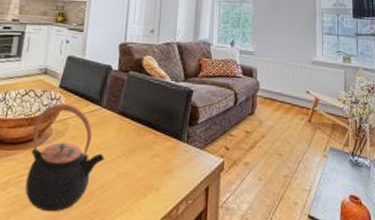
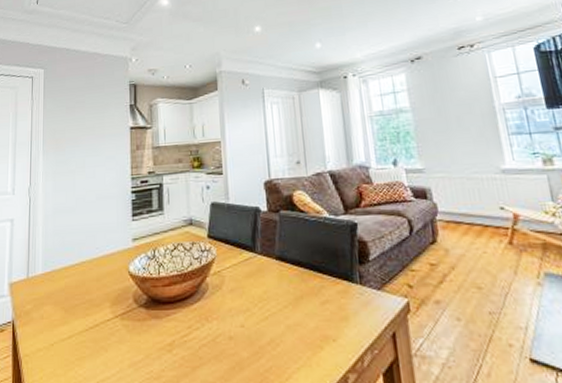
teapot: present [25,103,105,212] -> none [188,254,269,373]

